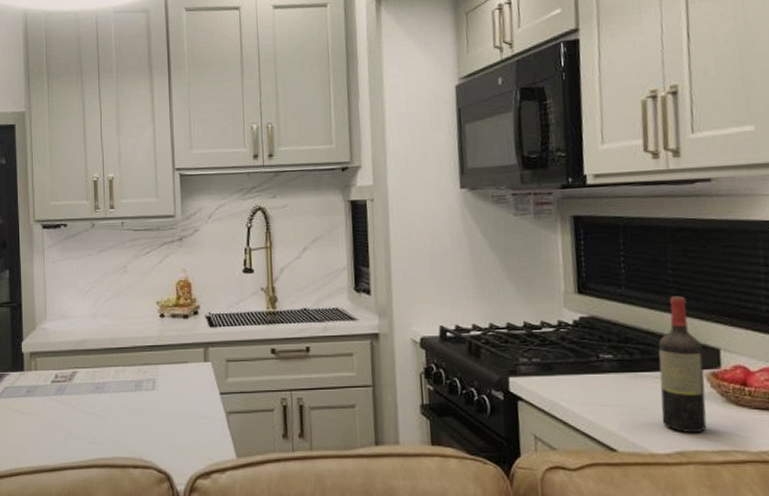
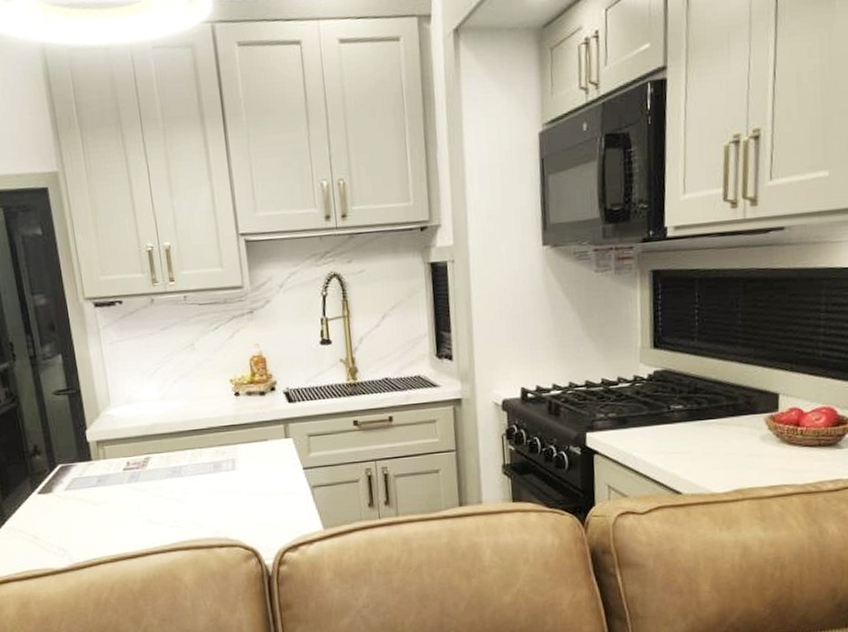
wine bottle: present [658,296,707,432] -> none [723,345,764,472]

